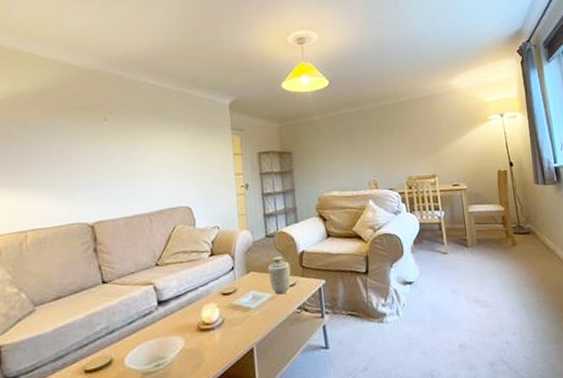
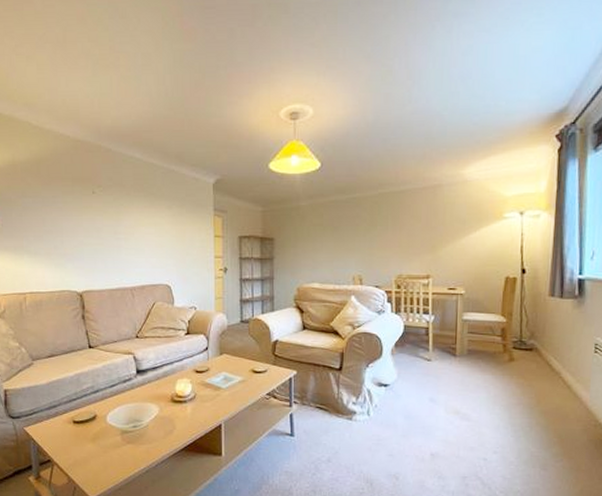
vase: present [268,256,291,295] -> none [241,343,263,379]

